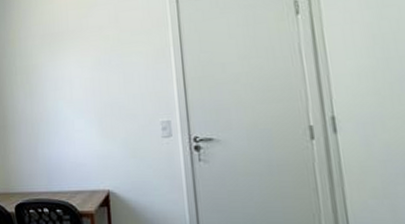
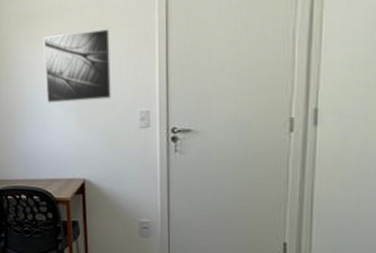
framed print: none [66,46,132,115] -> present [43,29,111,103]

